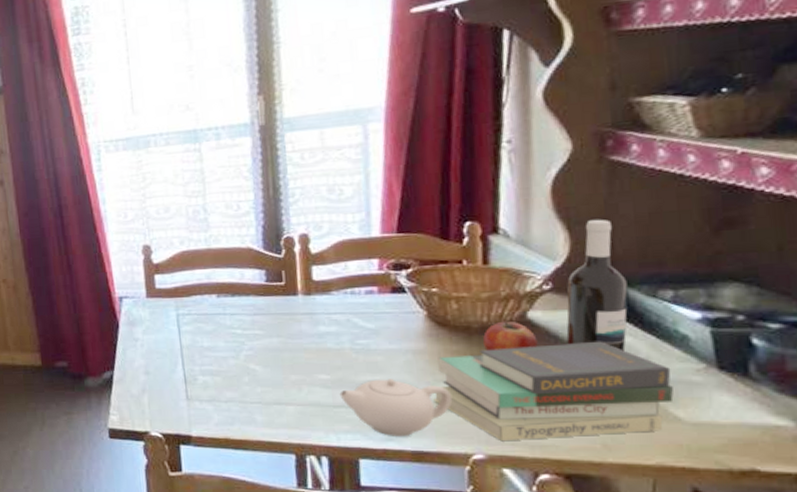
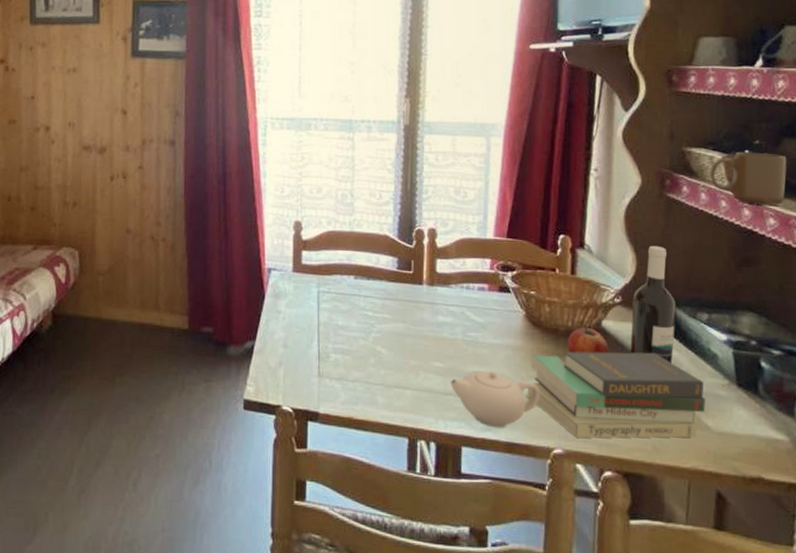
cup: none [669,86,786,153] -> present [709,151,787,206]

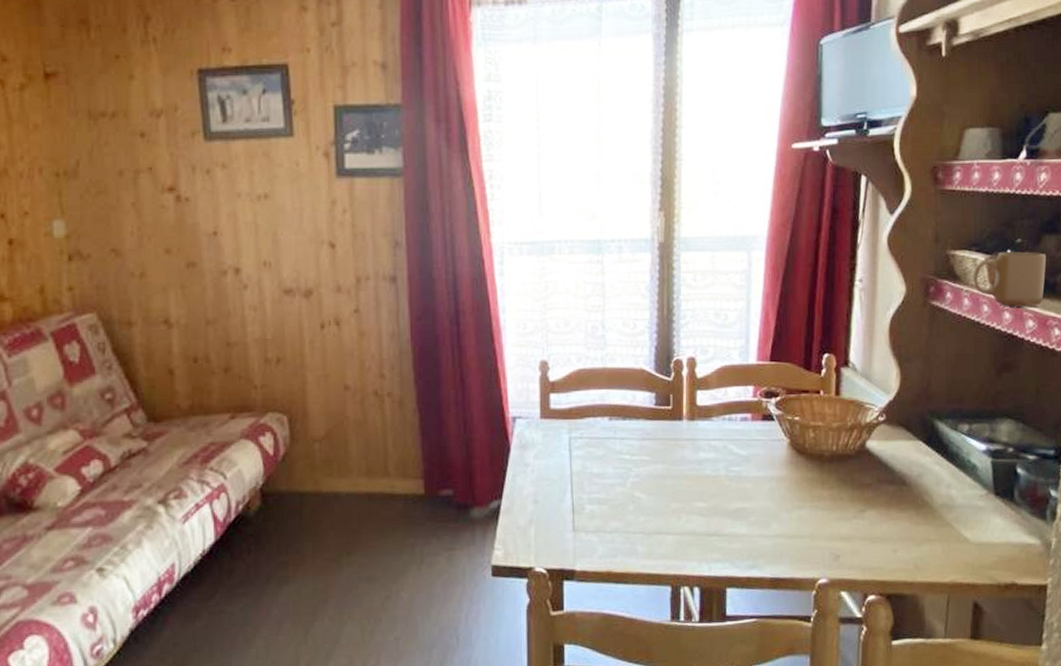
teapot: present [450,371,540,427] -> none [713,506,805,564]
books: present [526,351,705,439] -> none [790,469,965,566]
apple: present [568,326,609,354] -> none [832,448,873,478]
wine bottle: present [630,245,676,364] -> none [893,357,938,479]

